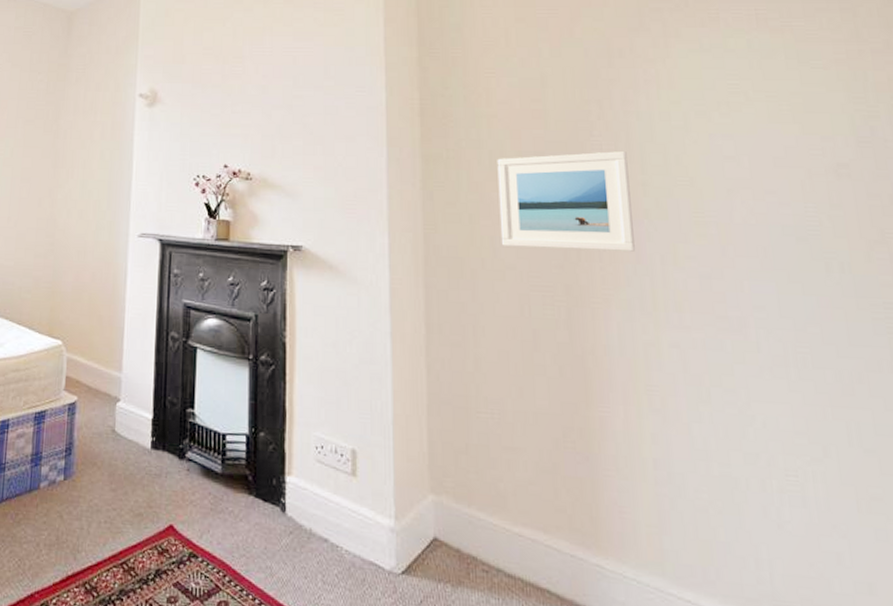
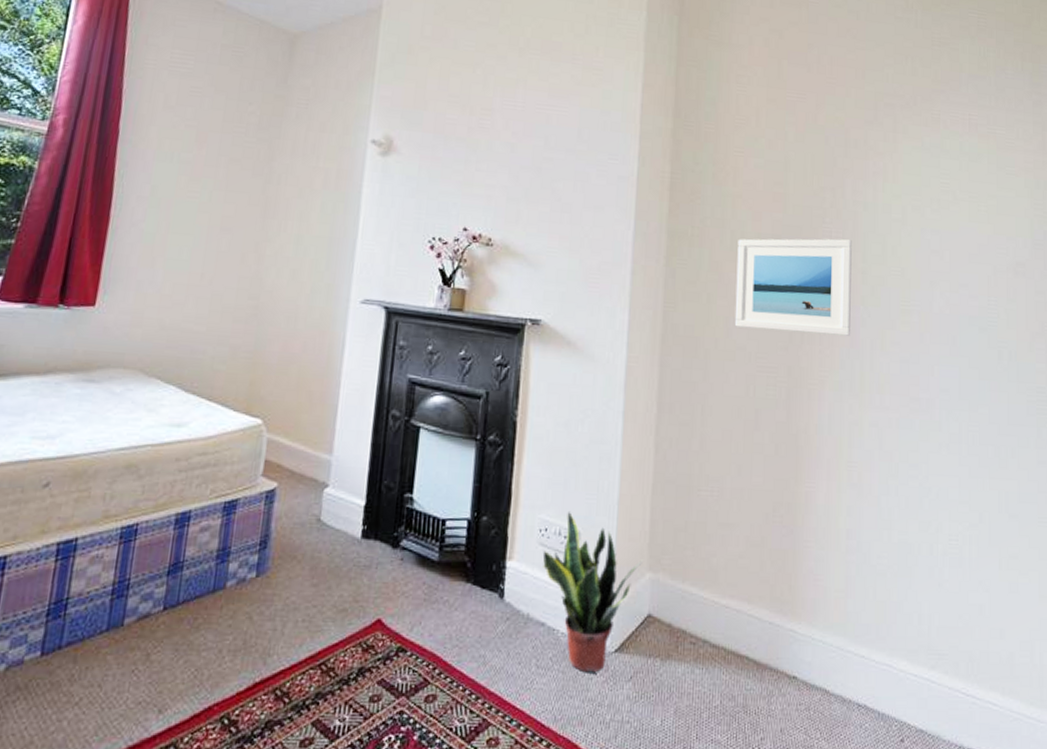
potted plant: none [320,430,425,594] -> present [542,512,644,673]

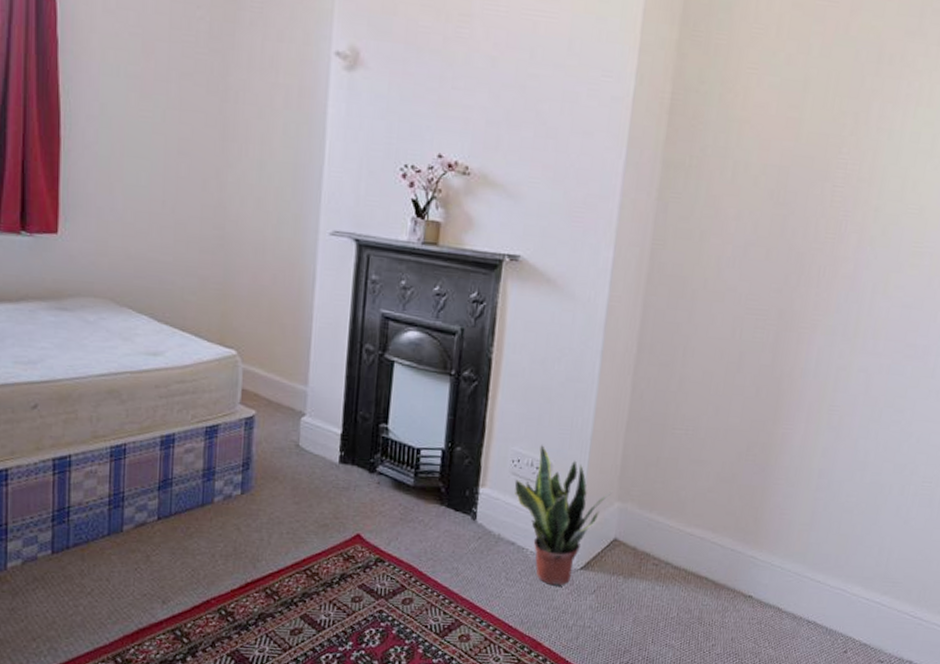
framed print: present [734,238,852,336] -> none [727,170,869,279]

